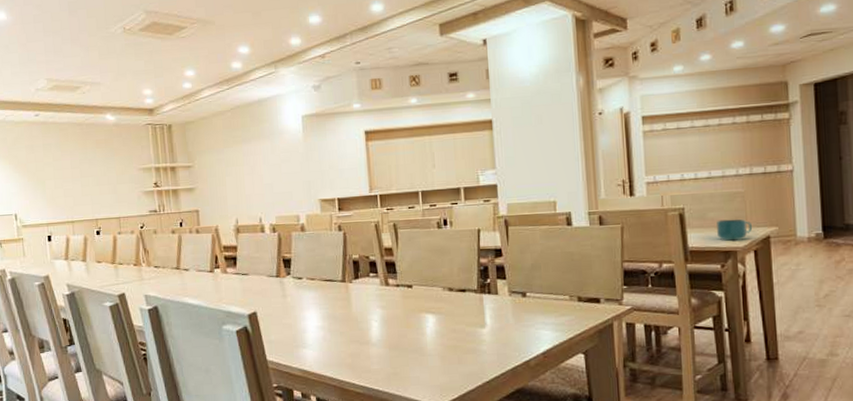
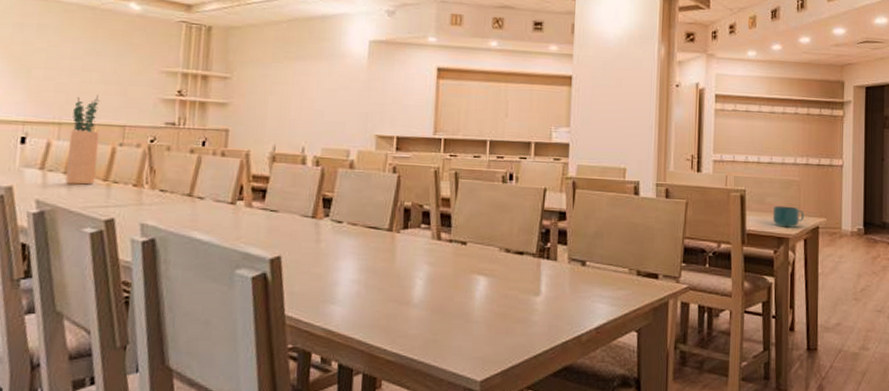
vase: none [80,194,106,269] -> present [65,94,100,185]

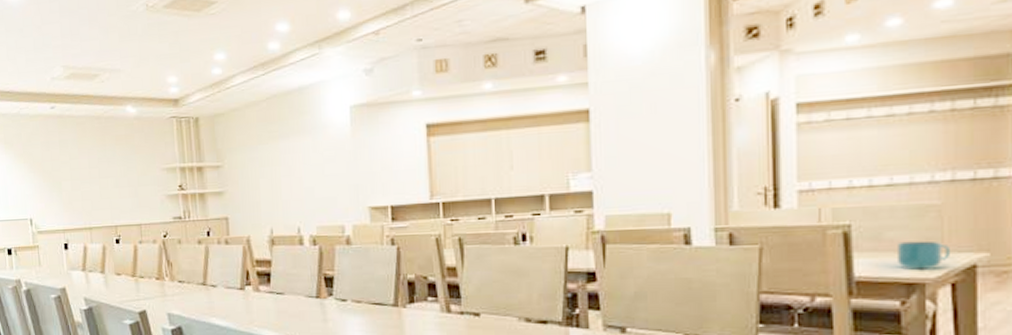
vase: present [65,94,100,185] -> none [99,198,126,282]

